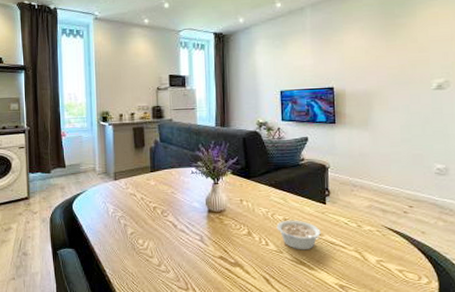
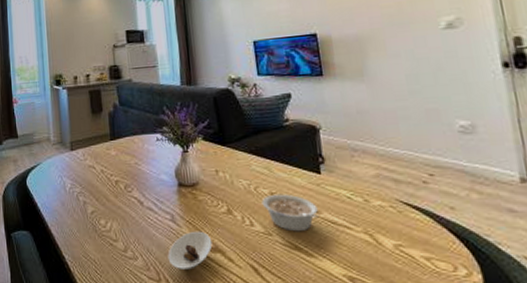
saucer: none [195,249,233,280] -> present [168,231,213,270]

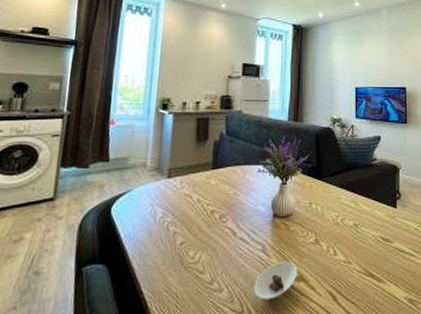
legume: present [261,194,319,232] -> none [346,225,391,260]

